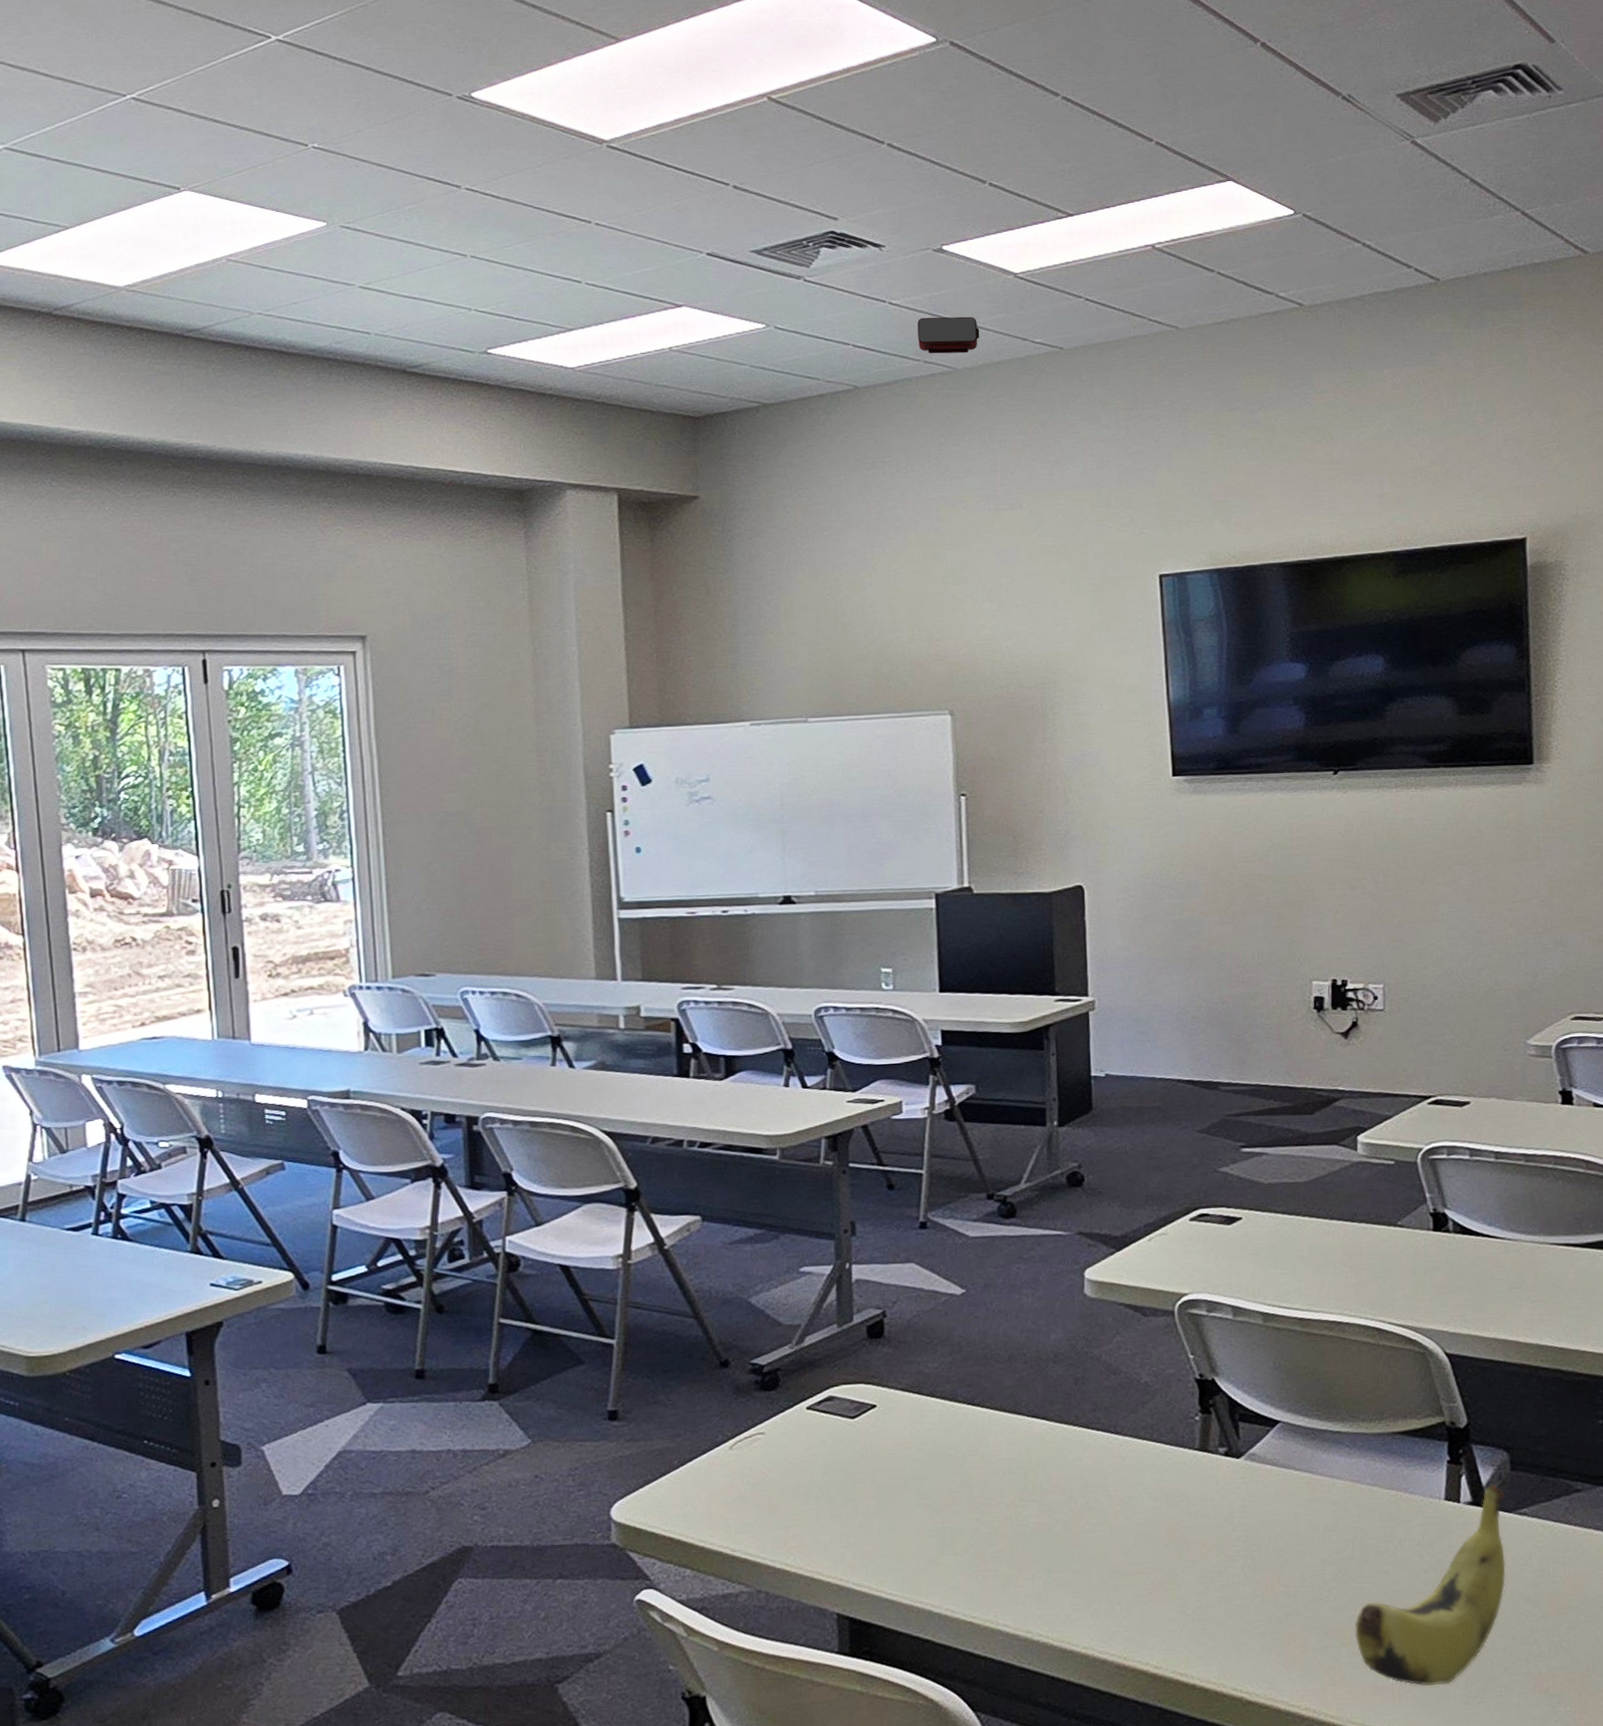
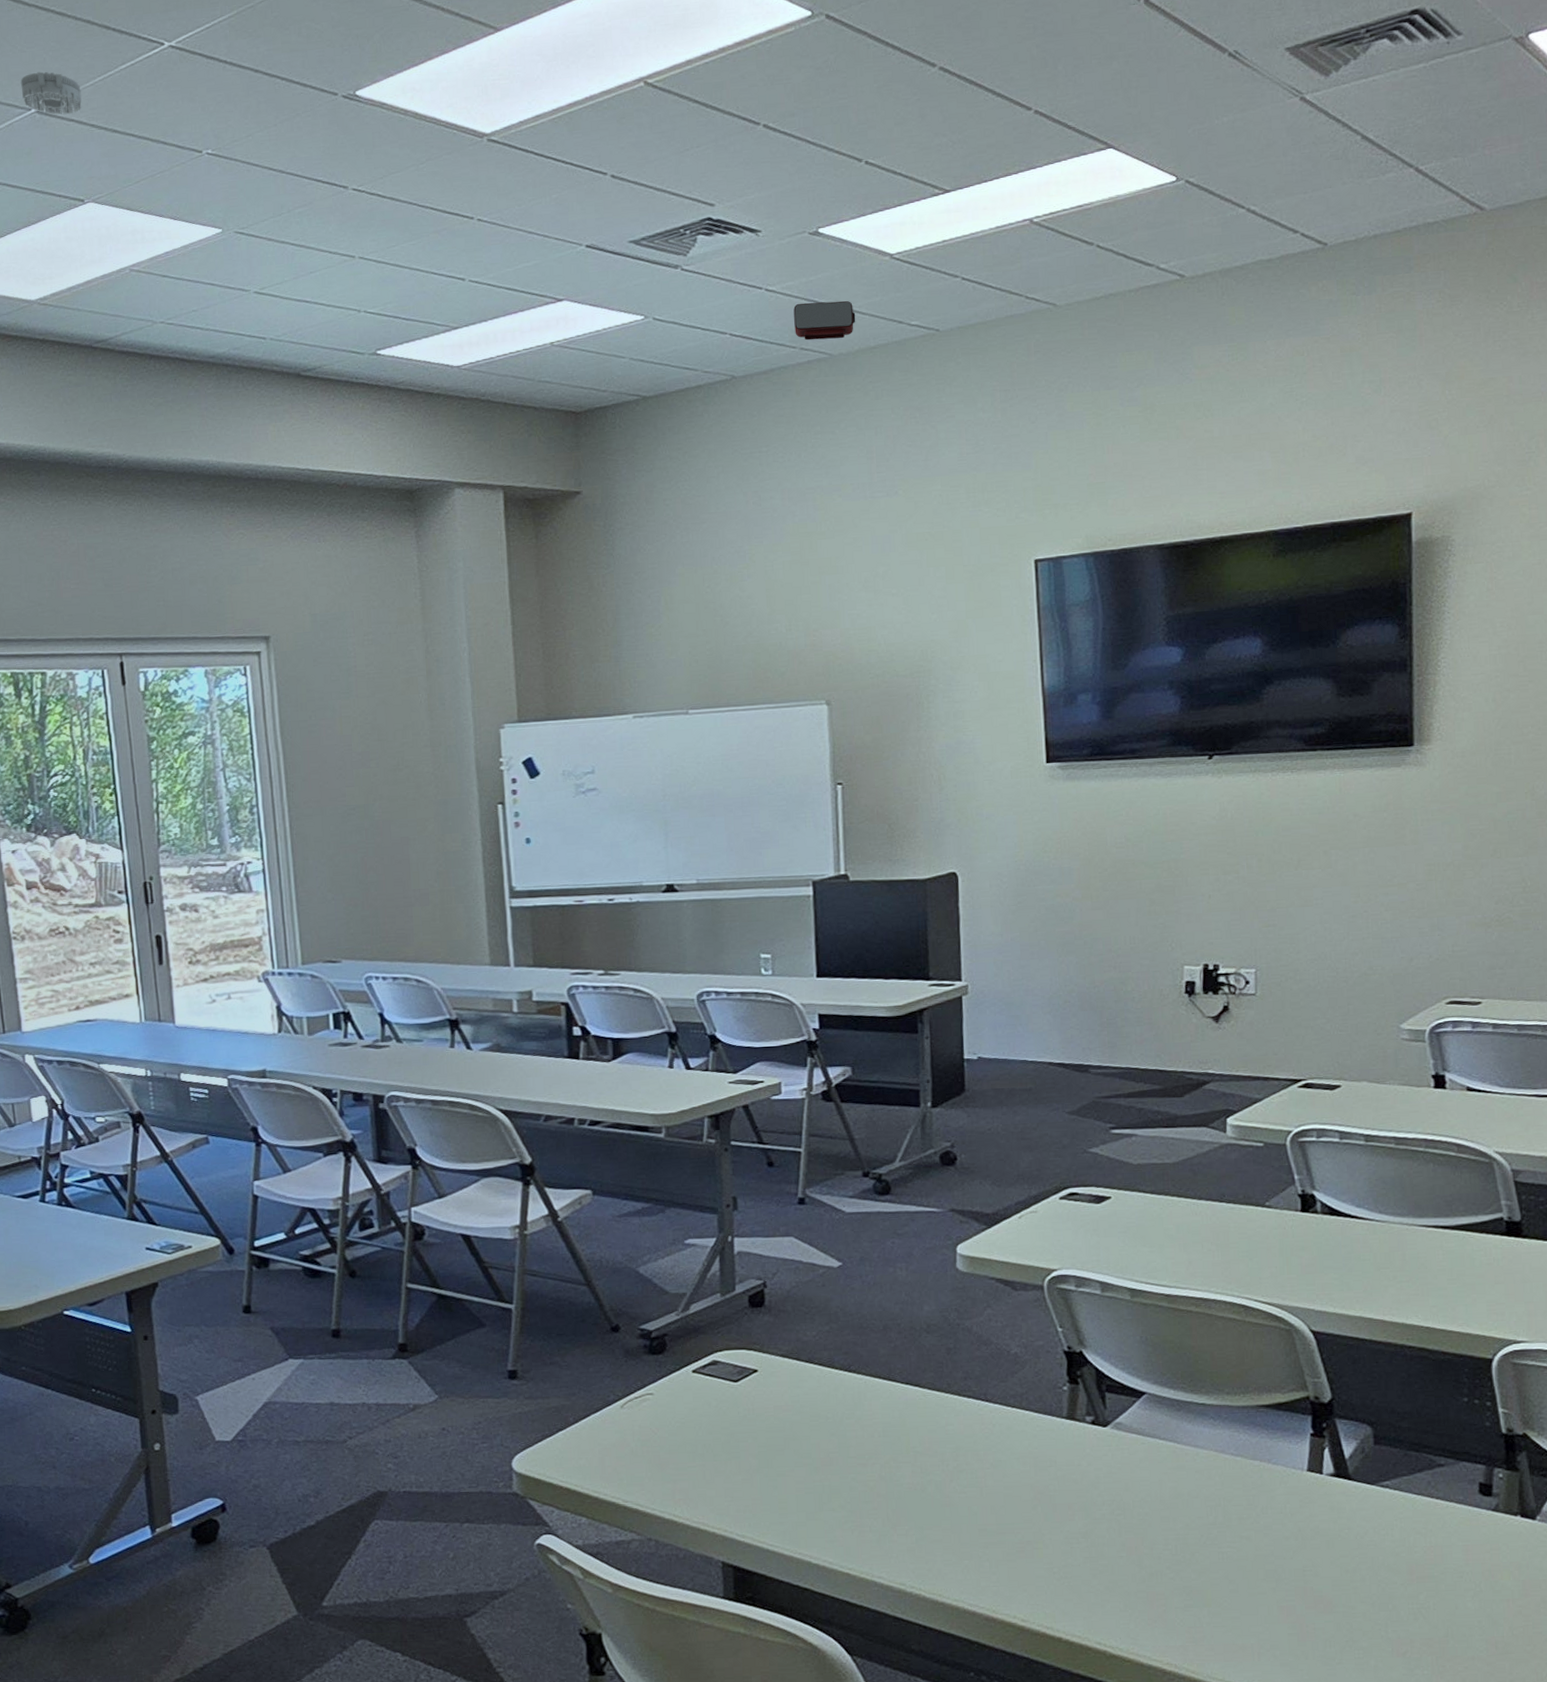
smoke detector: none [116,58,181,103] -> present [20,72,82,115]
banana: present [1355,1484,1506,1687] -> none [1216,1457,1368,1647]

